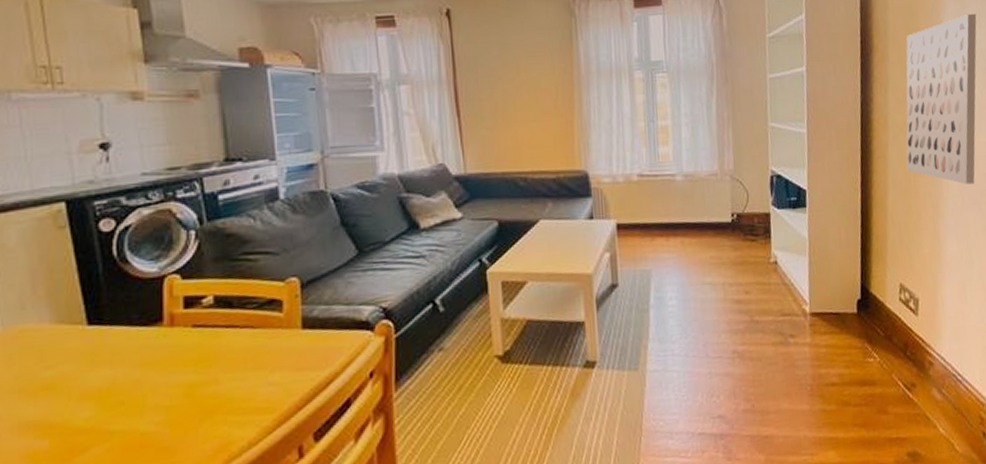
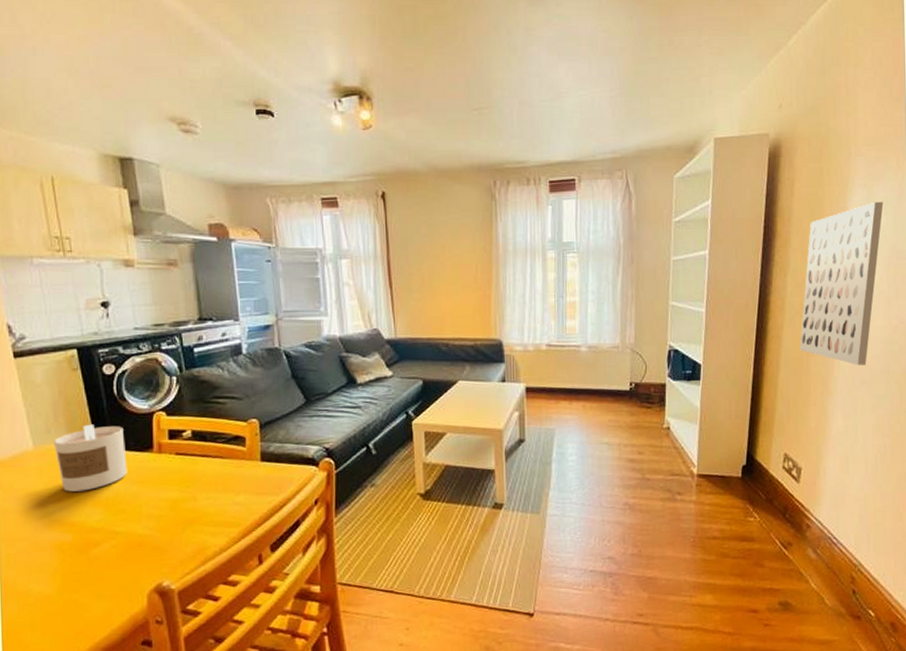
candle: none [30,295,128,384] -> present [54,424,128,492]

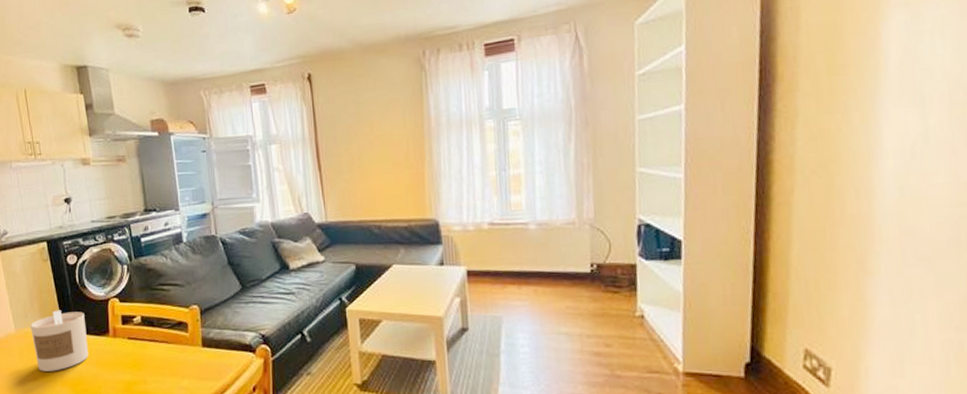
wall art: present [799,201,884,365] -> none [819,22,938,236]

